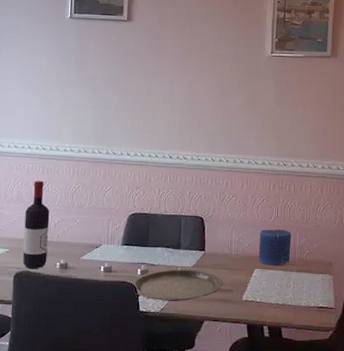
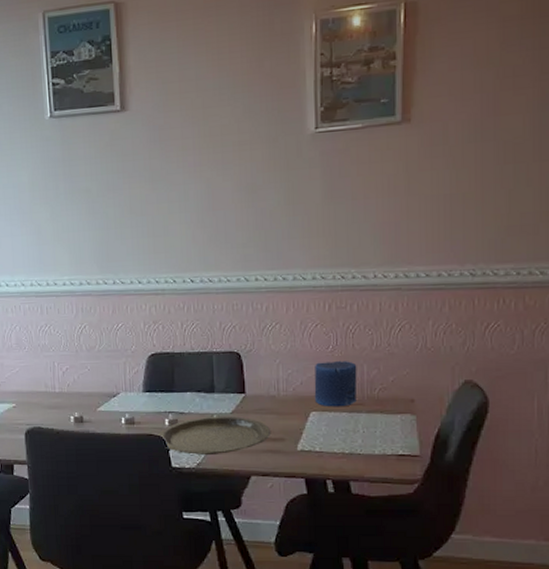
wine bottle: present [22,180,50,268] -> none [28,323,59,424]

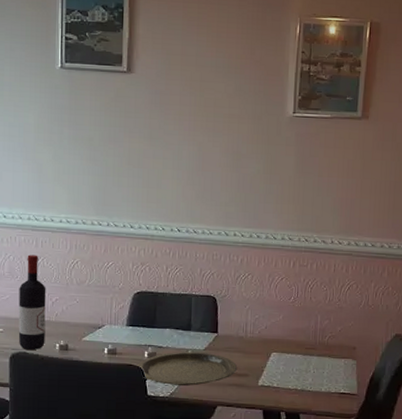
wine bottle: none [28,323,59,424] -> present [18,254,46,350]
candle: present [314,361,357,407] -> none [276,310,313,350]

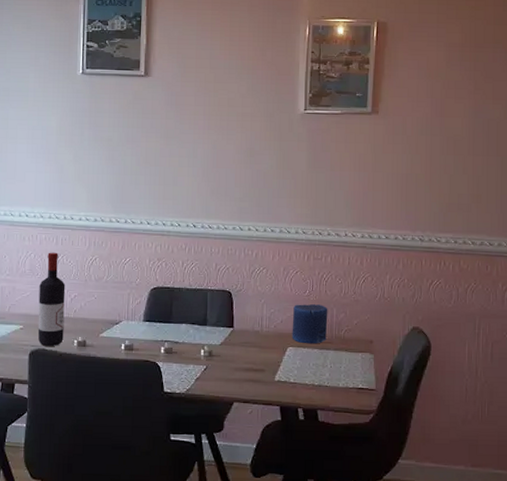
plate: present [136,351,237,386] -> none [153,346,253,381]
candle: none [276,310,313,350] -> present [292,304,328,344]

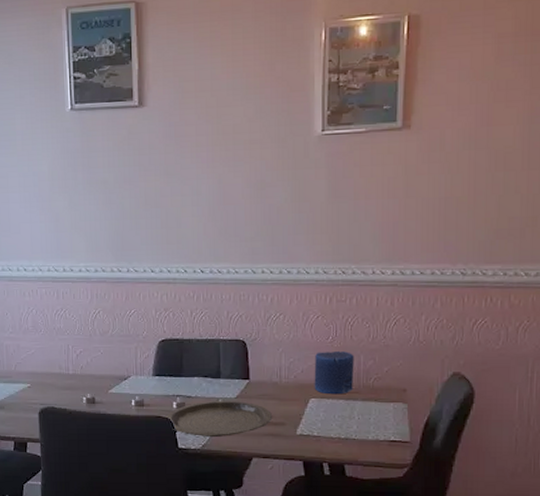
wine bottle: present [37,252,66,346] -> none [43,307,72,404]
plate: none [153,346,253,381] -> present [165,400,272,437]

